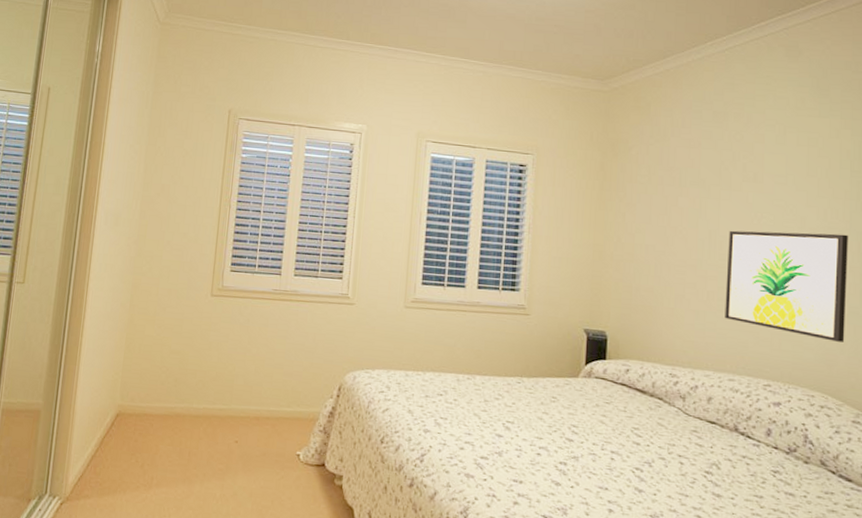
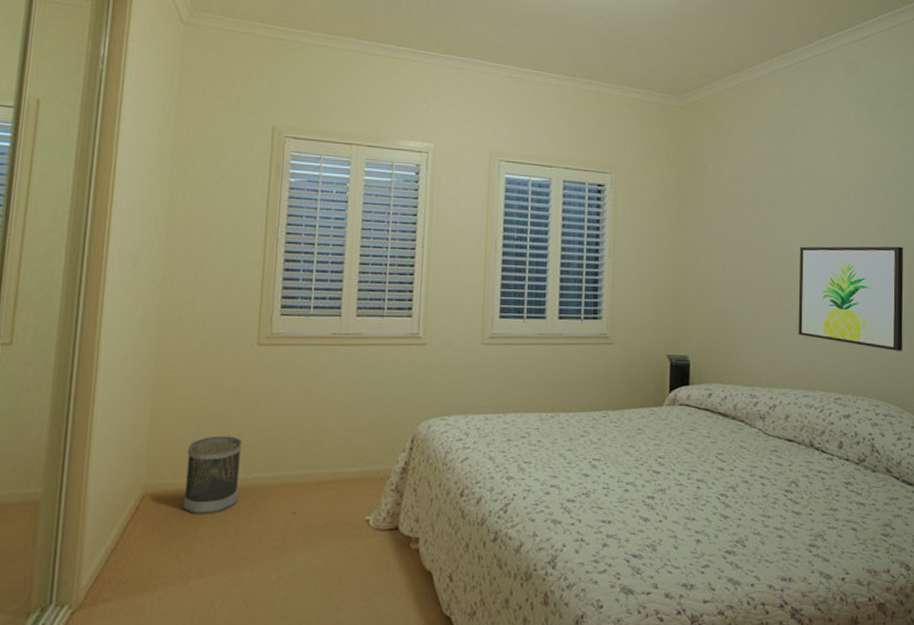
wastebasket: none [147,369,196,435] -> present [182,436,243,515]

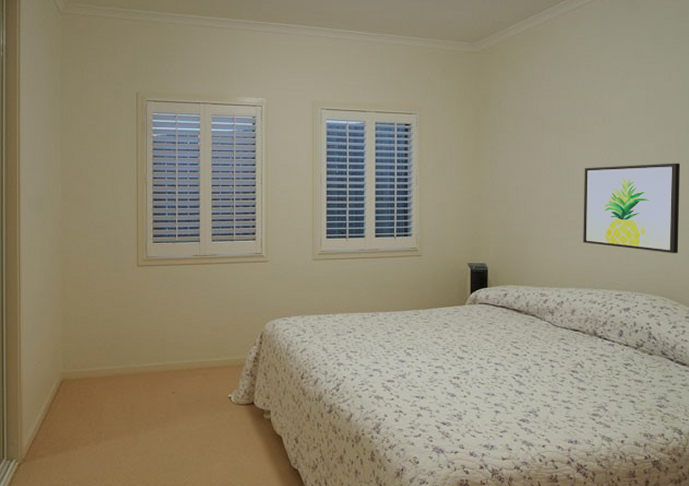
wastebasket: present [182,436,243,515] -> none [91,336,131,395]

